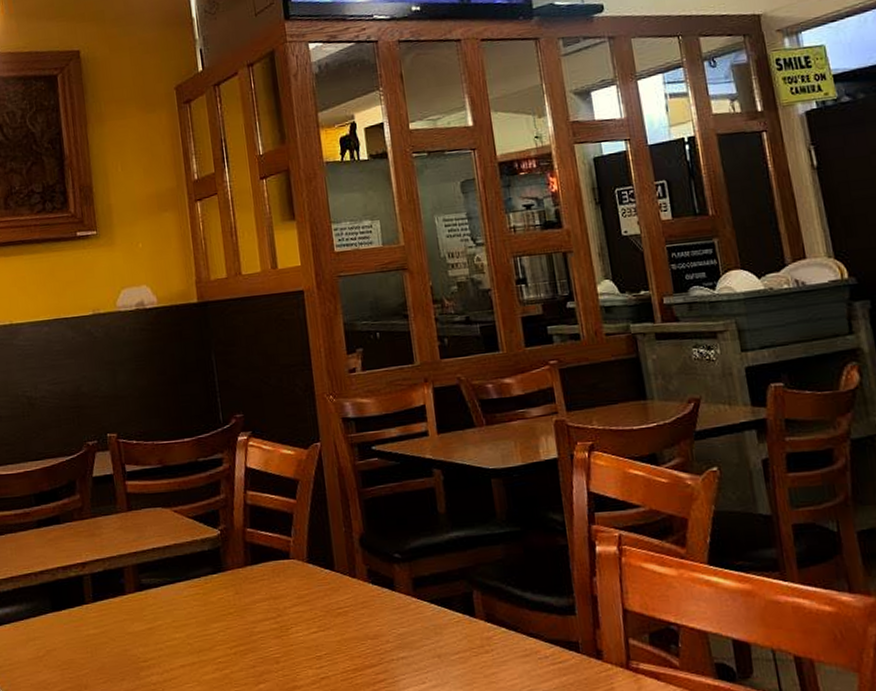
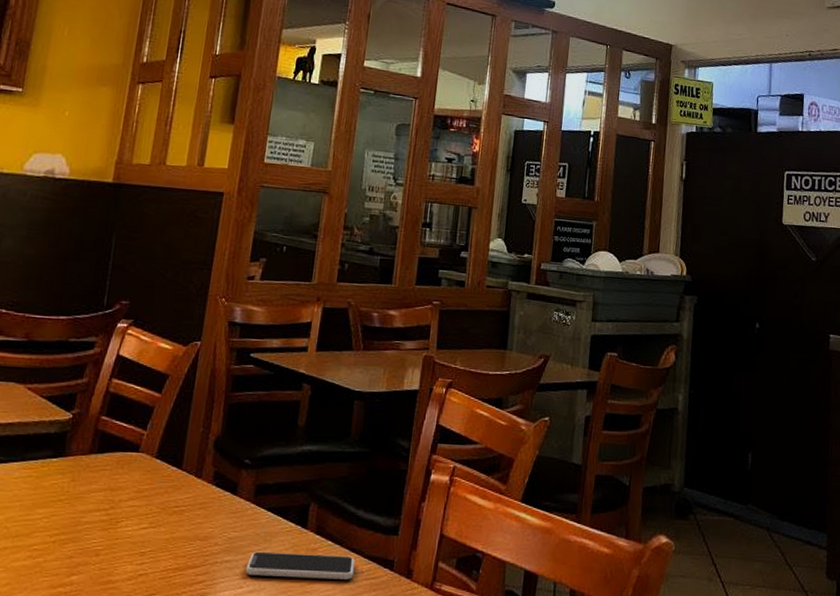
smartphone: none [423,641,538,670] -> present [245,551,356,580]

